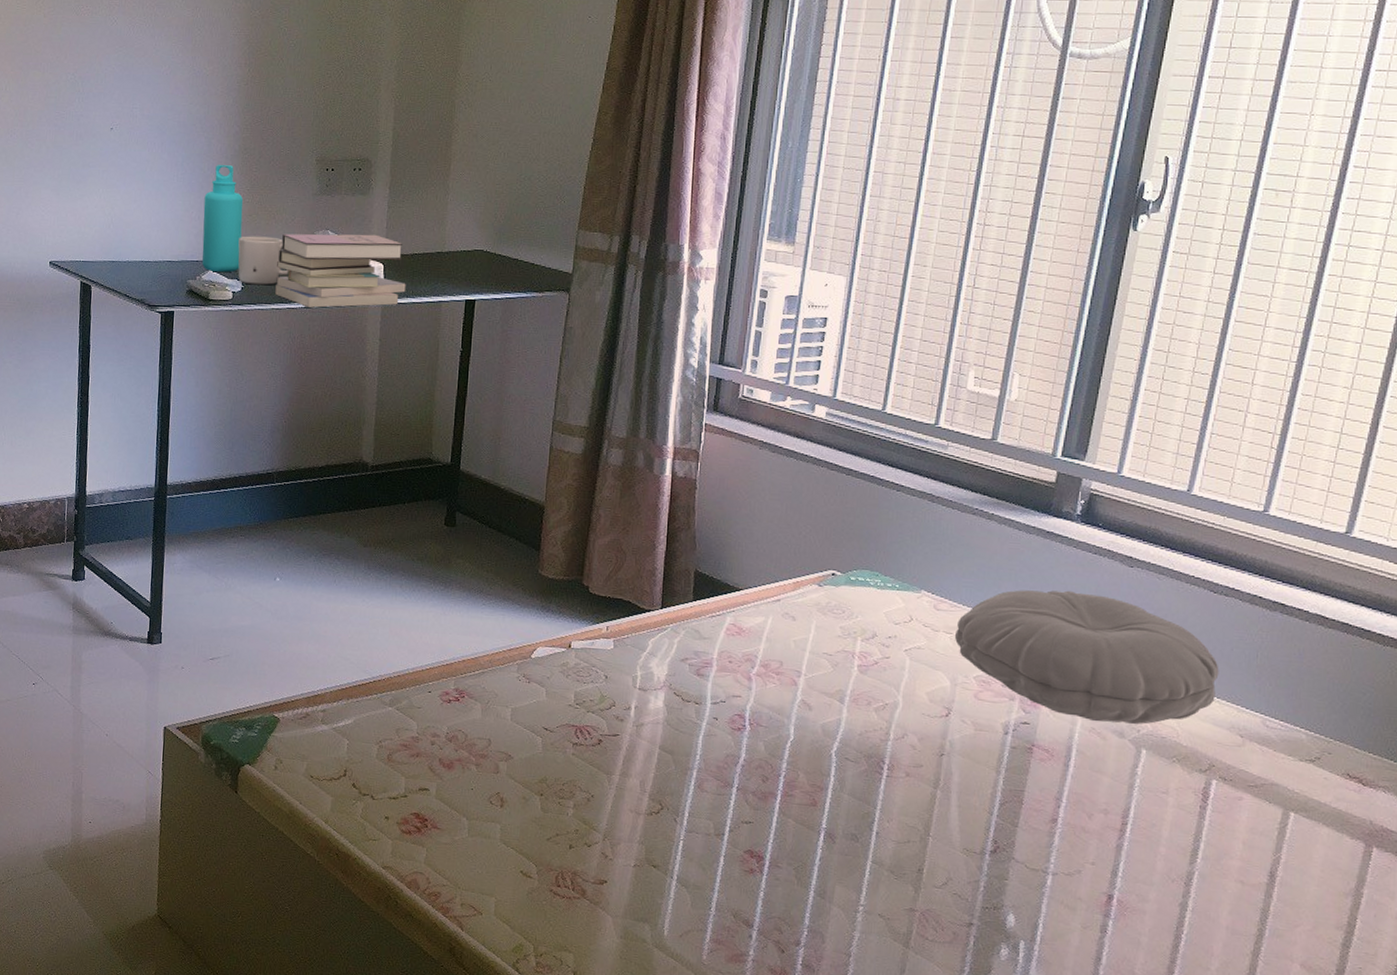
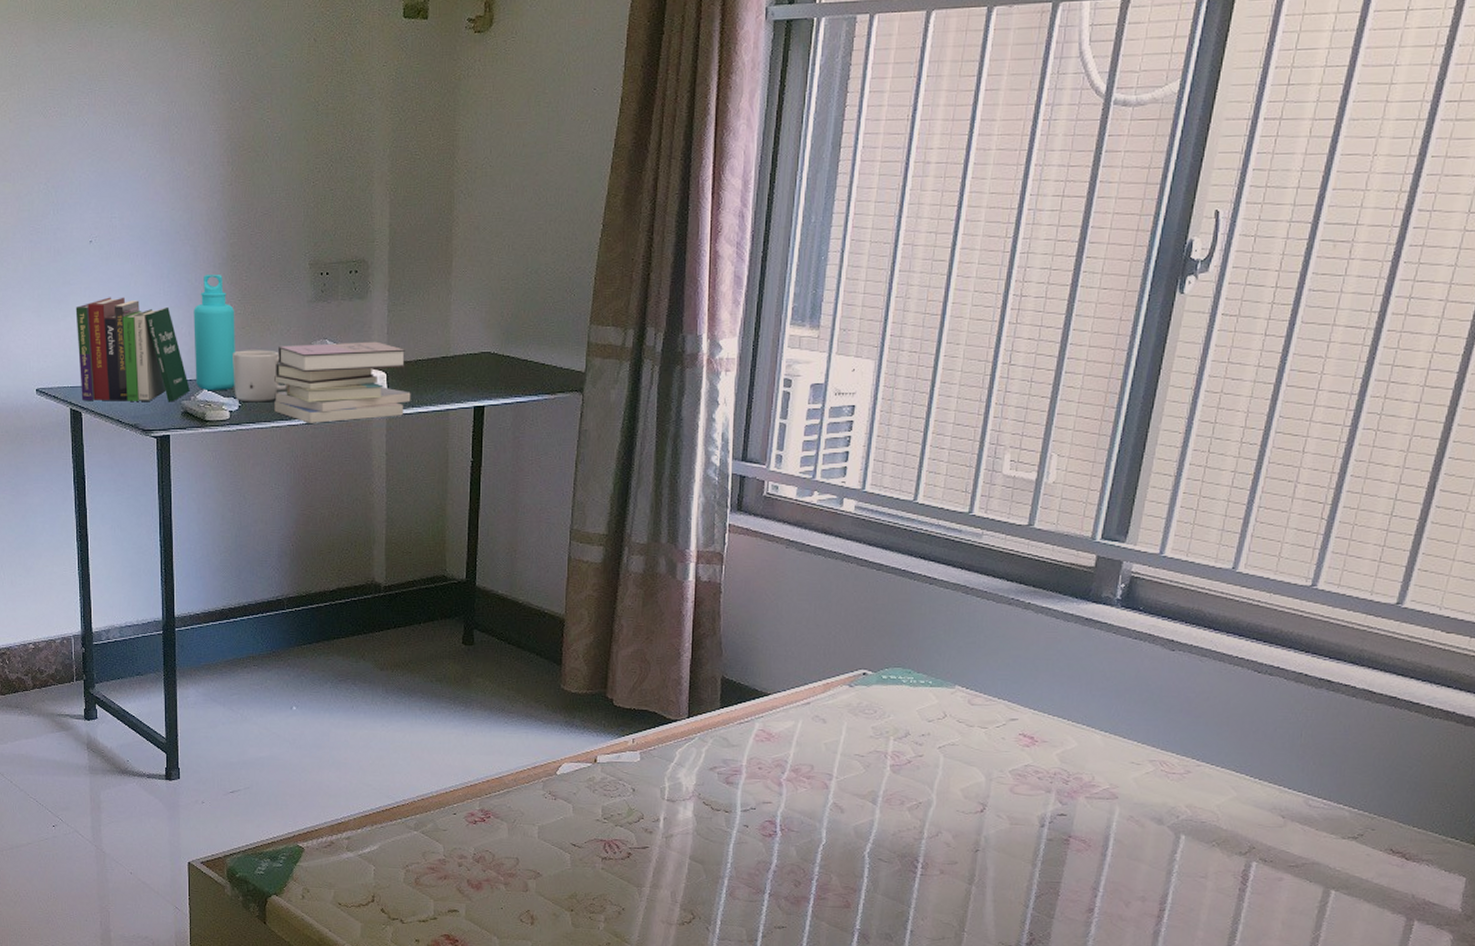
books: none [92,180,196,281] -> present [75,297,190,402]
pillow: present [955,590,1219,724] -> none [990,678,1262,810]

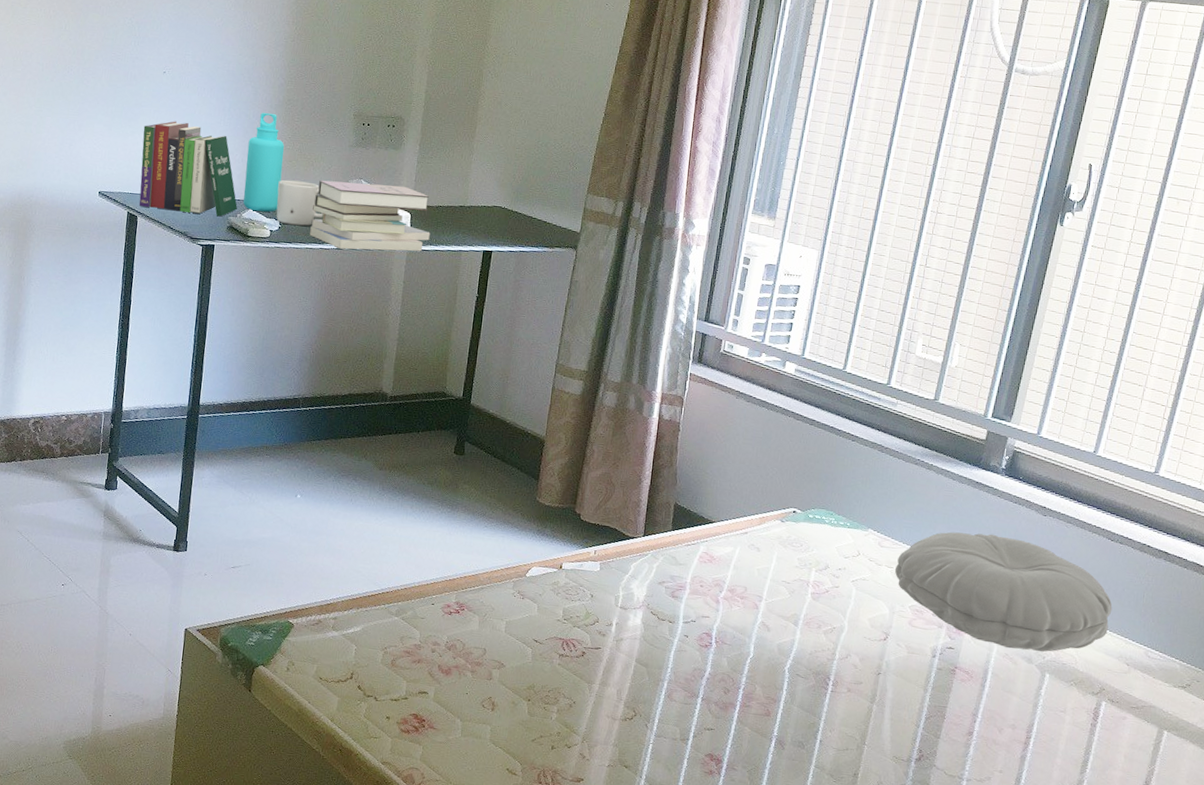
pillow: none [990,678,1262,810] -> present [895,531,1112,652]

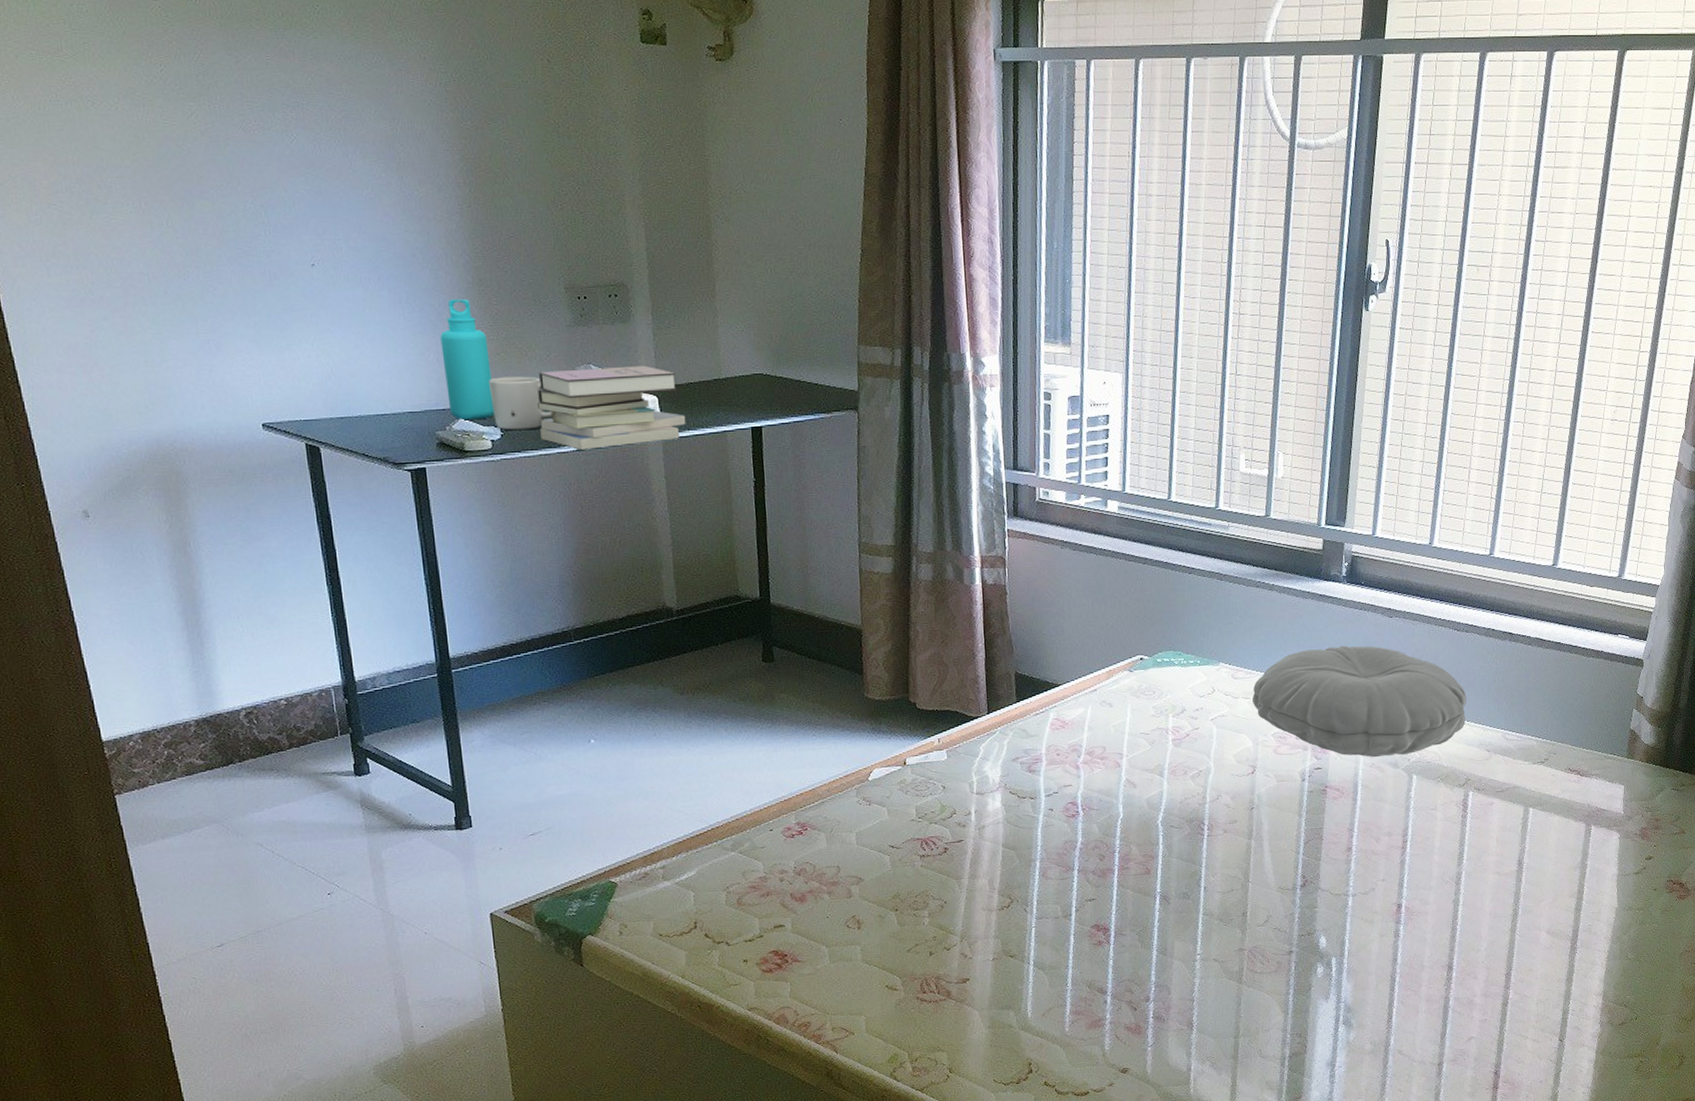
books: present [139,121,237,217] -> none [301,323,444,434]

